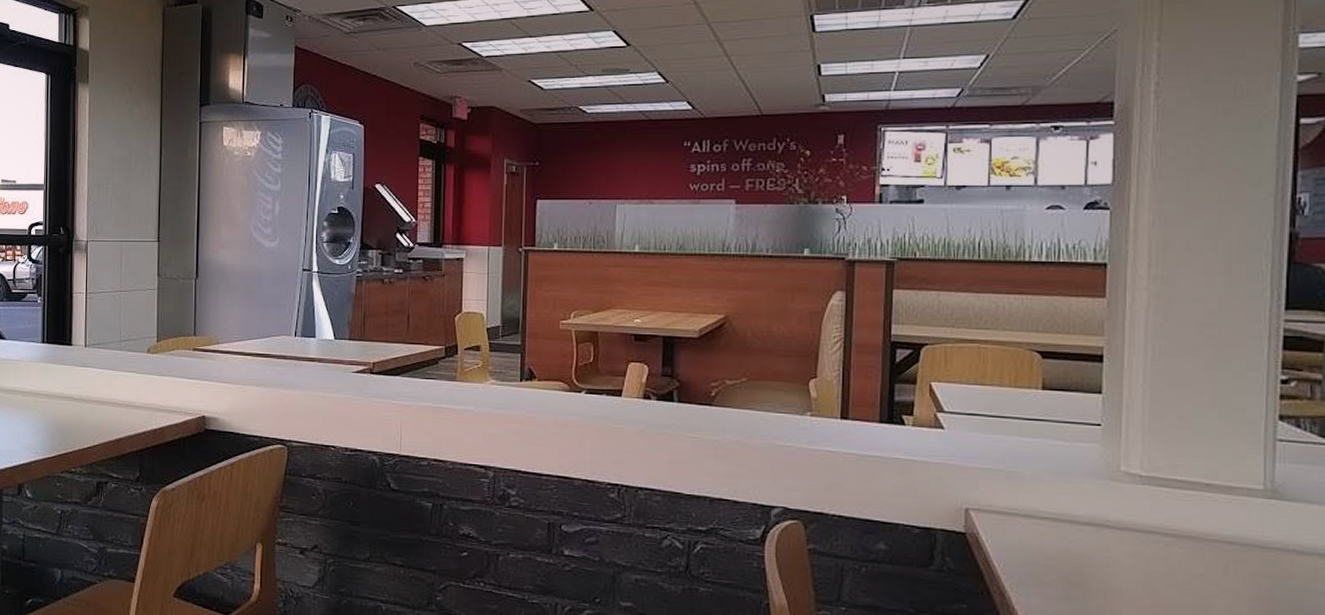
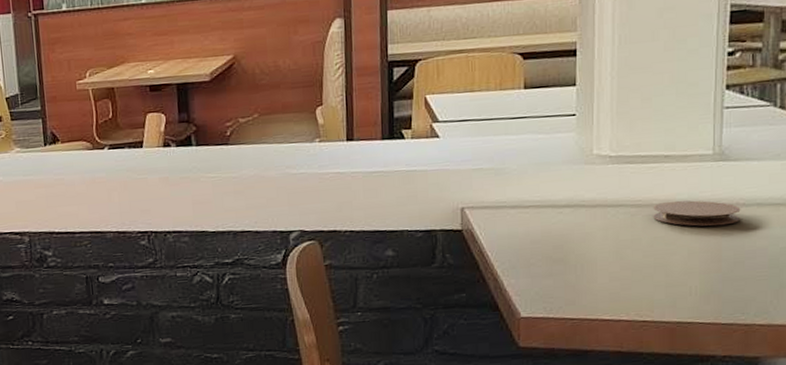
coaster: none [1190,535,1298,573] -> present [652,200,741,226]

